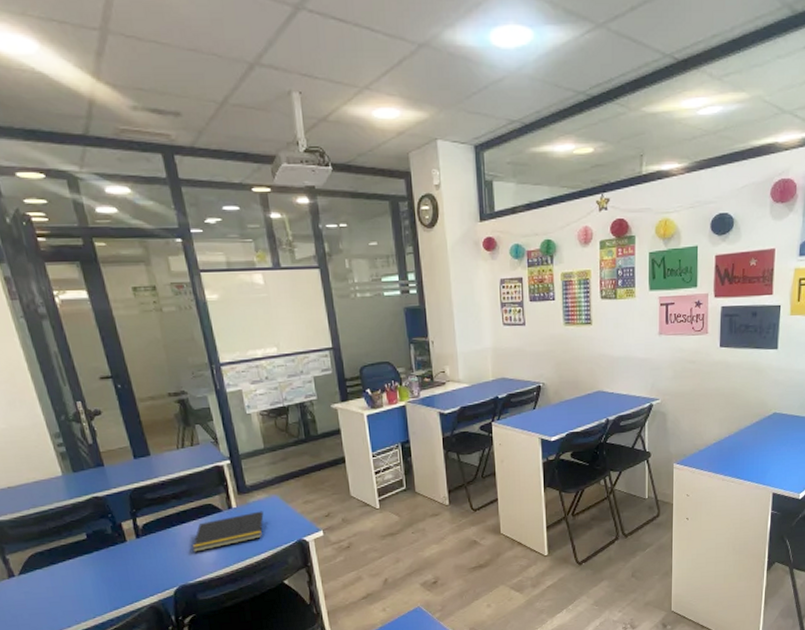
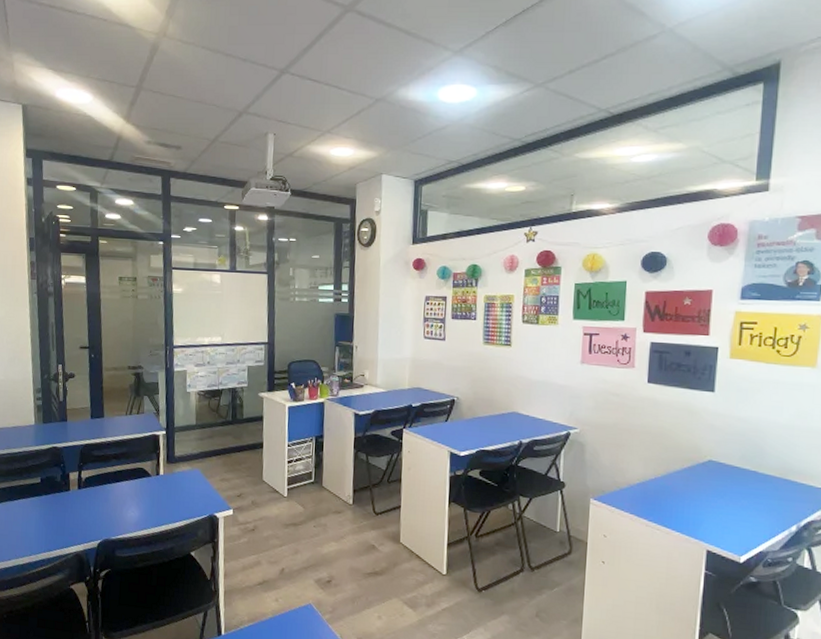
notepad: present [192,511,264,552] -> none [120,481,185,511]

